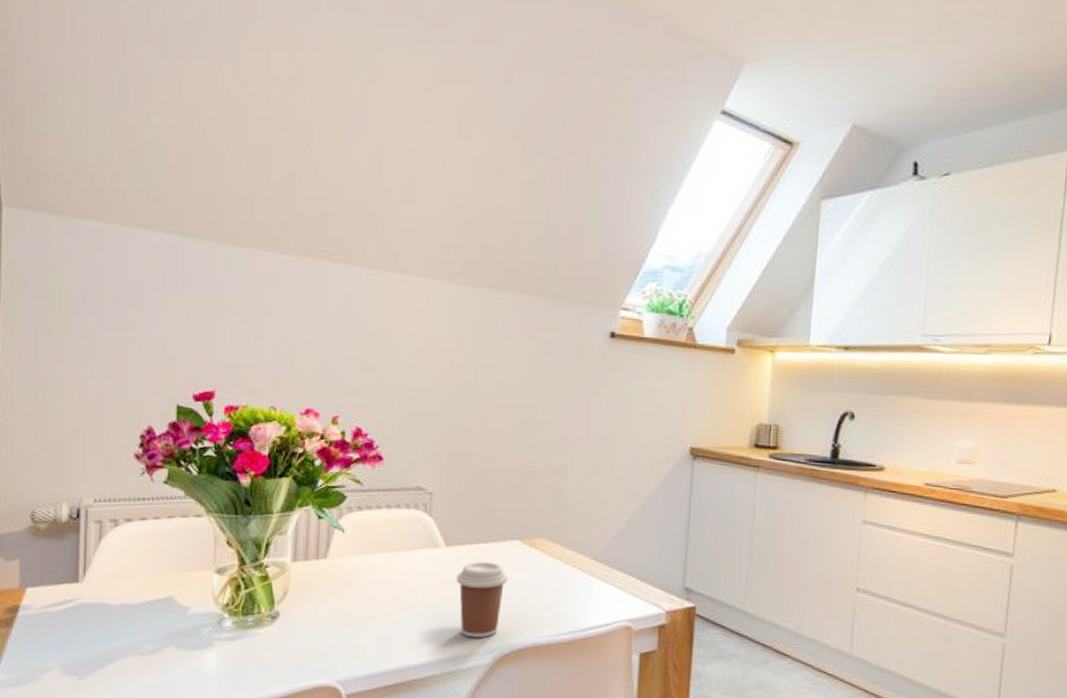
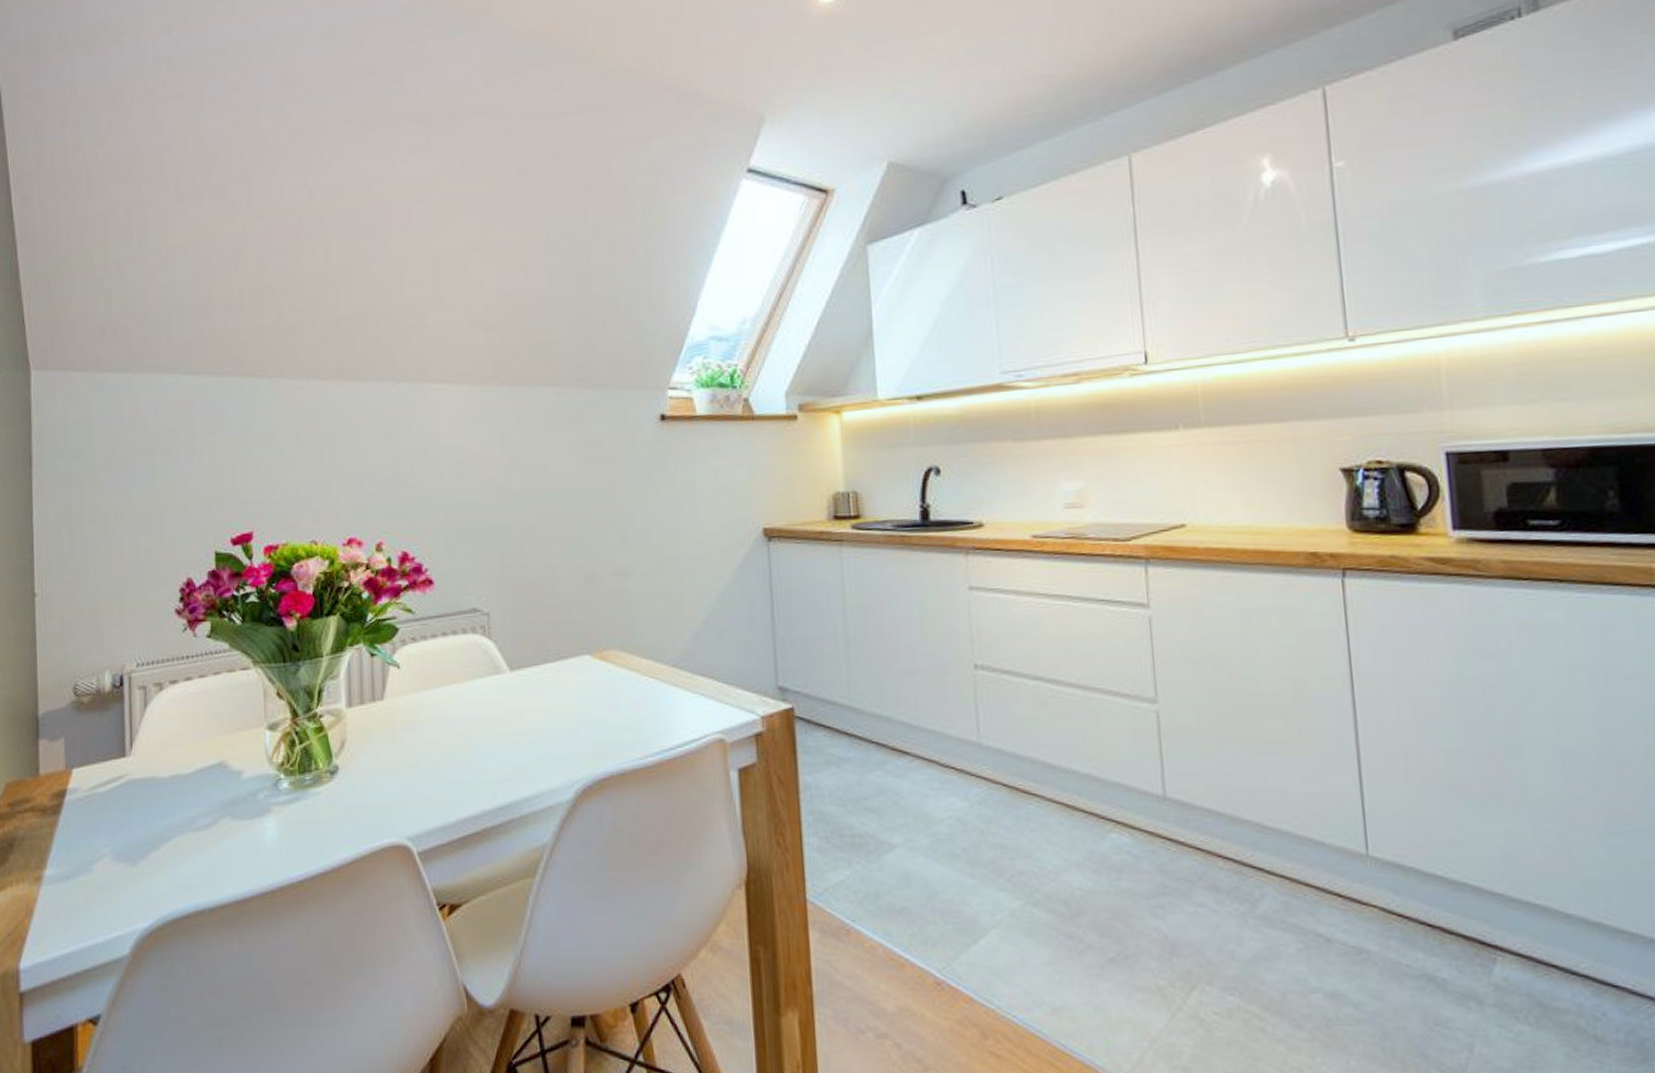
coffee cup: present [456,561,508,638] -> none [524,683,582,772]

